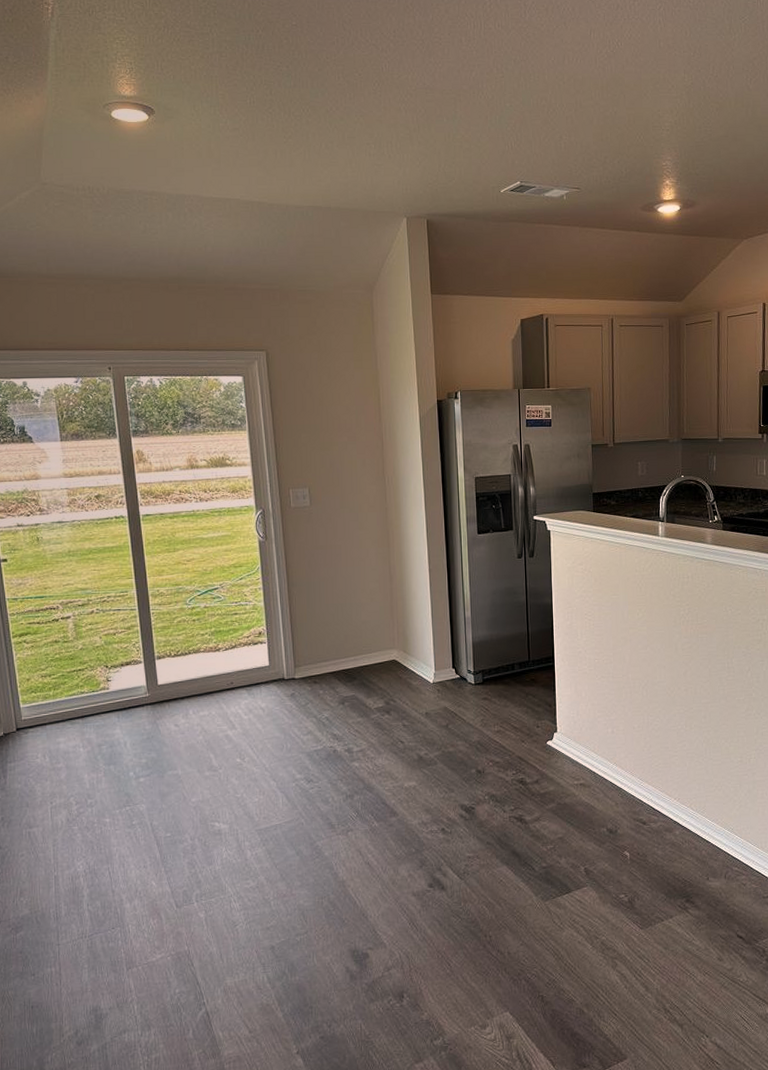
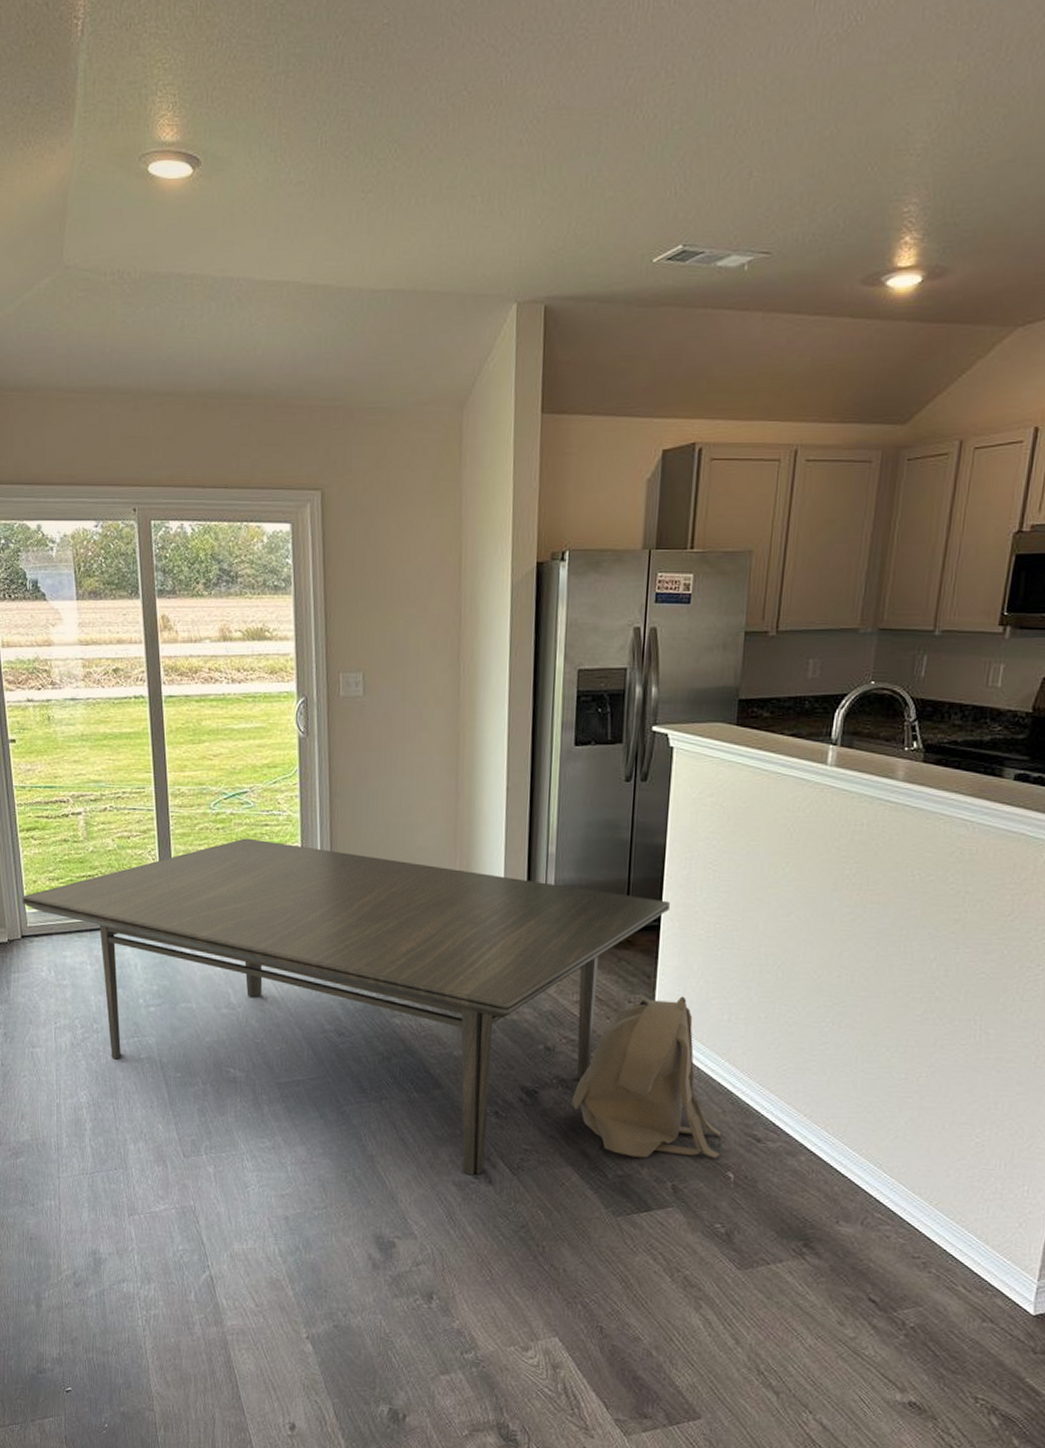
dining table: none [16,626,560,885] -> present [21,838,670,1176]
backpack: none [501,718,618,851] -> present [571,996,722,1159]

